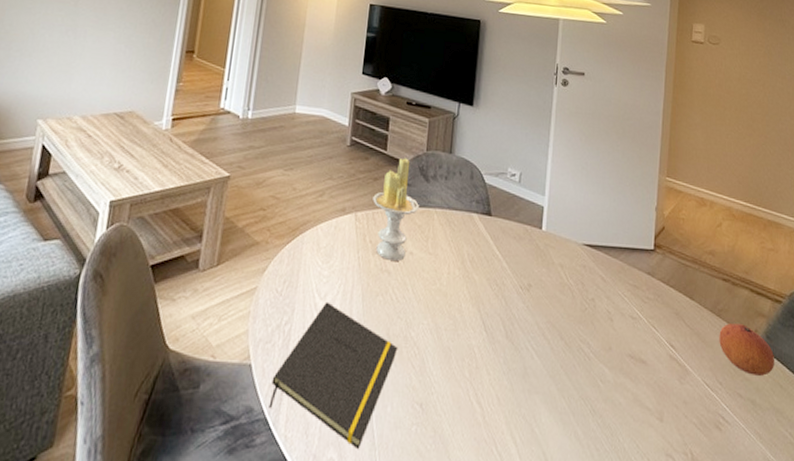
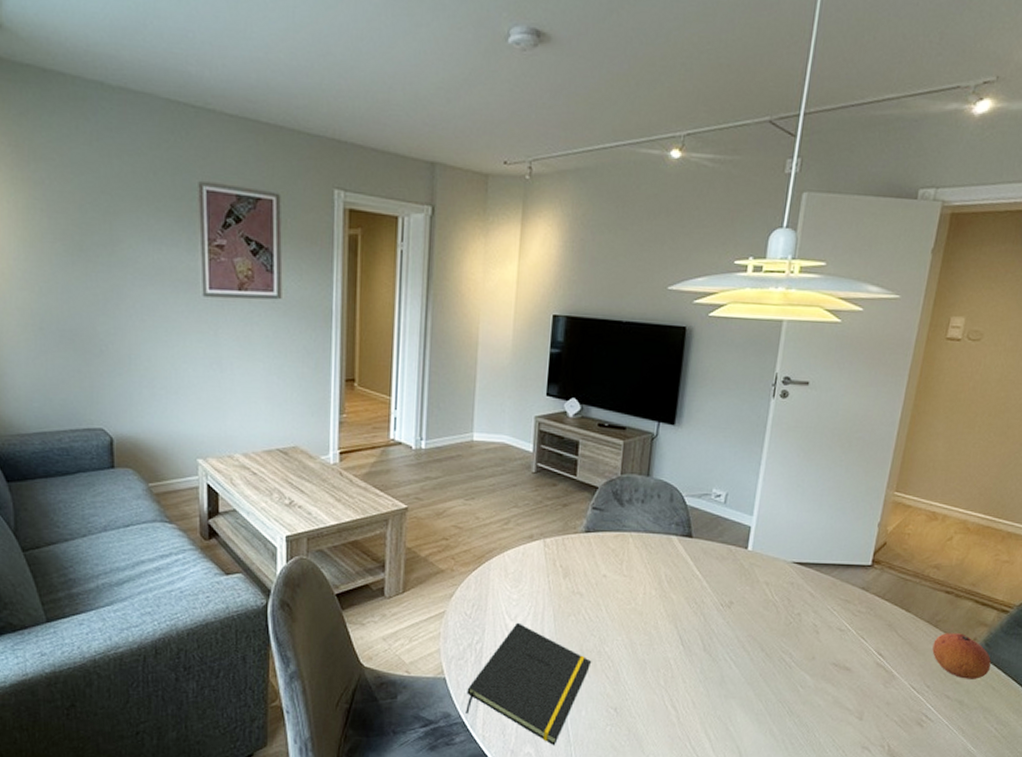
candle: present [373,157,419,261] -> none [562,482,613,583]

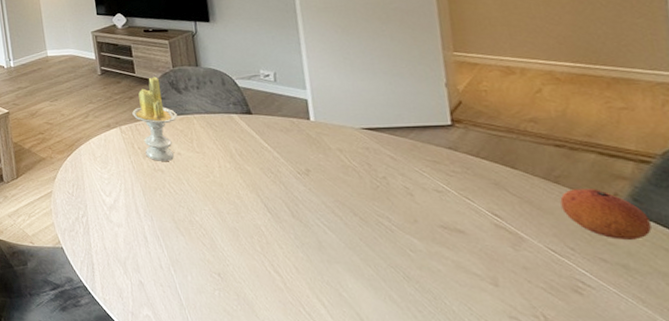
notepad: present [465,622,592,745] -> none [82,198,186,308]
candle: none [562,482,613,583] -> present [132,76,177,161]

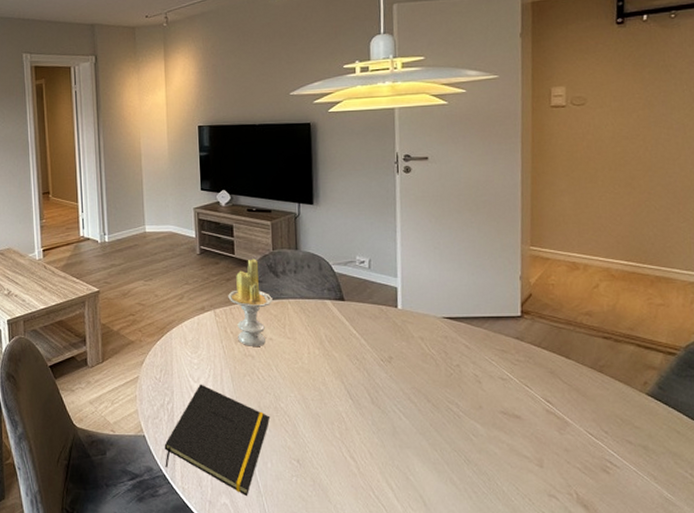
notepad: none [82,198,186,308] -> present [164,384,271,496]
fruit: present [560,189,652,240] -> none [602,377,669,423]

